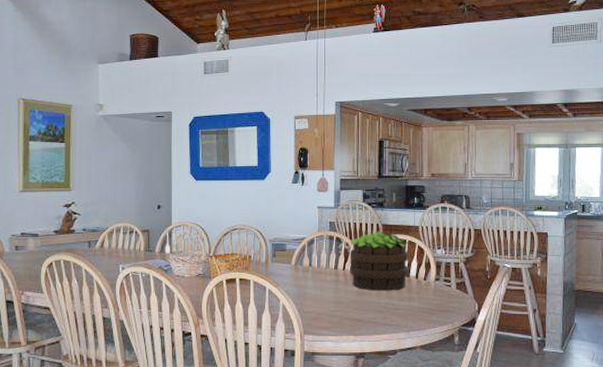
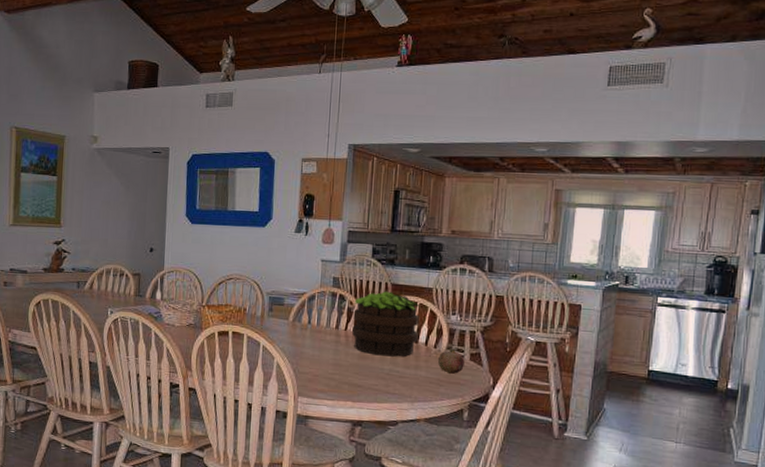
fruit: none [428,279,452,302] -> present [437,348,465,374]

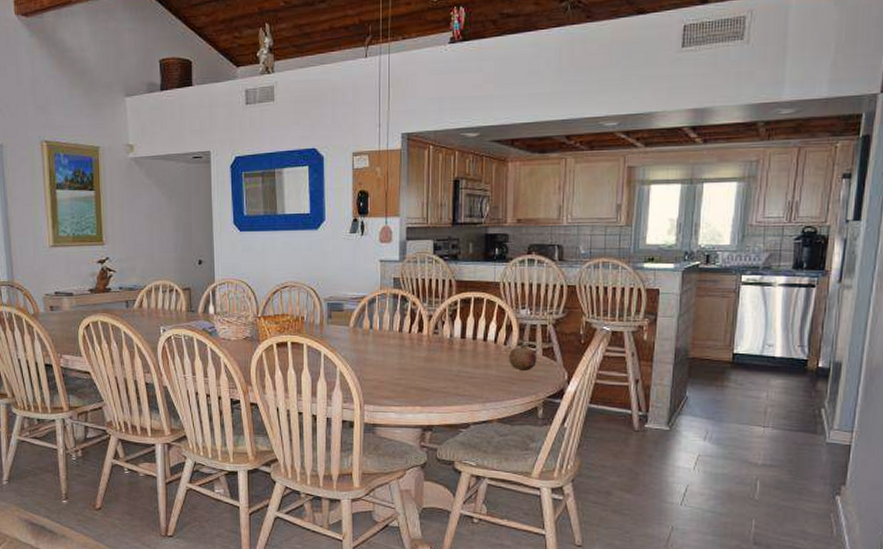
potted plant: present [352,291,420,357] -> none [417,289,487,357]

